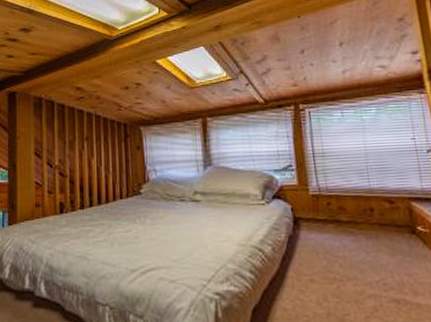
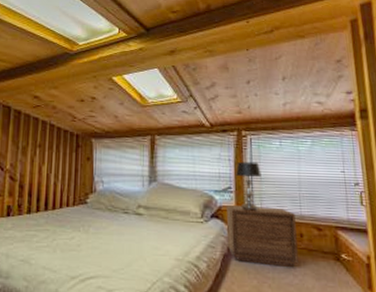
nightstand: none [288,182,371,245] -> present [227,204,299,268]
table lamp: none [295,136,324,188] -> present [235,161,261,211]

